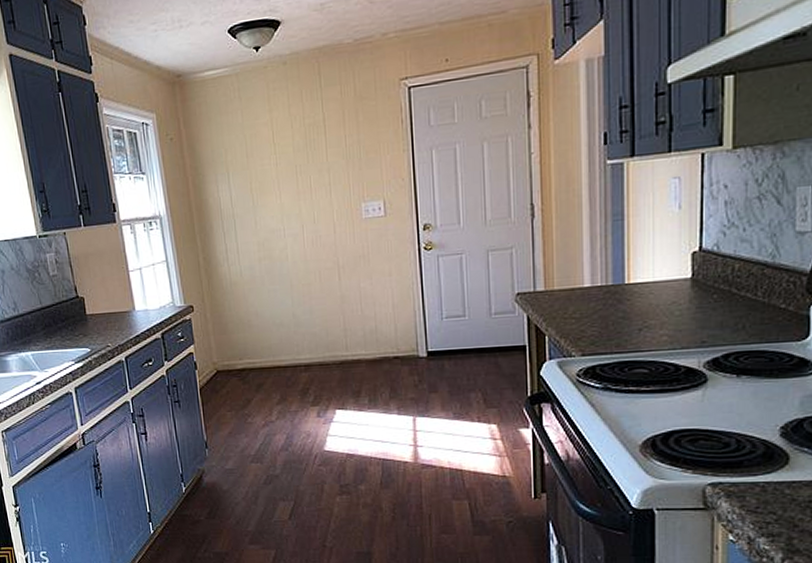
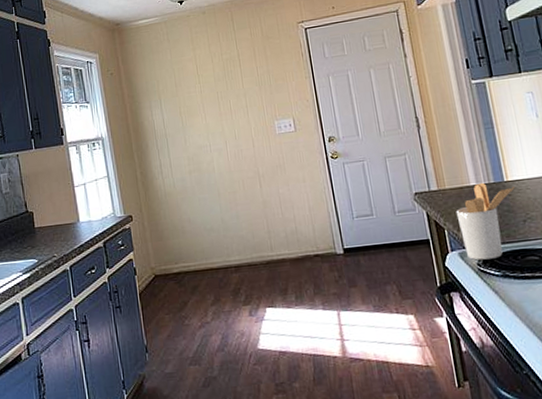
utensil holder: none [561,284,636,371] -> present [455,182,515,260]

